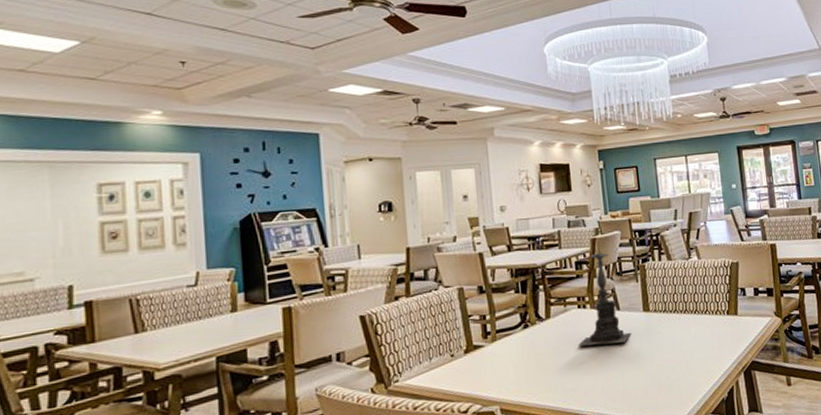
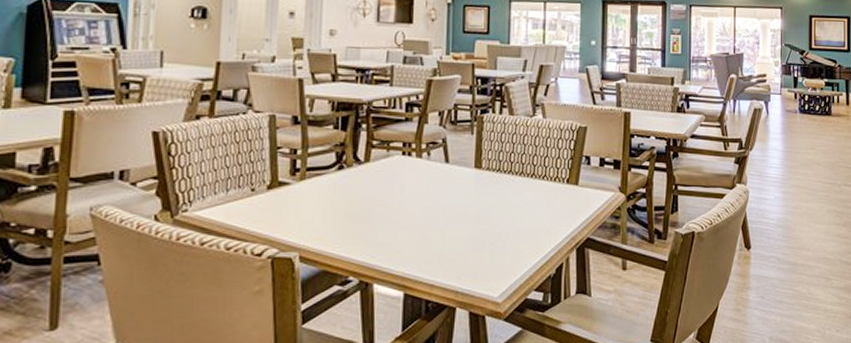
candle holder: present [577,240,631,347] -> none [396,82,458,199]

